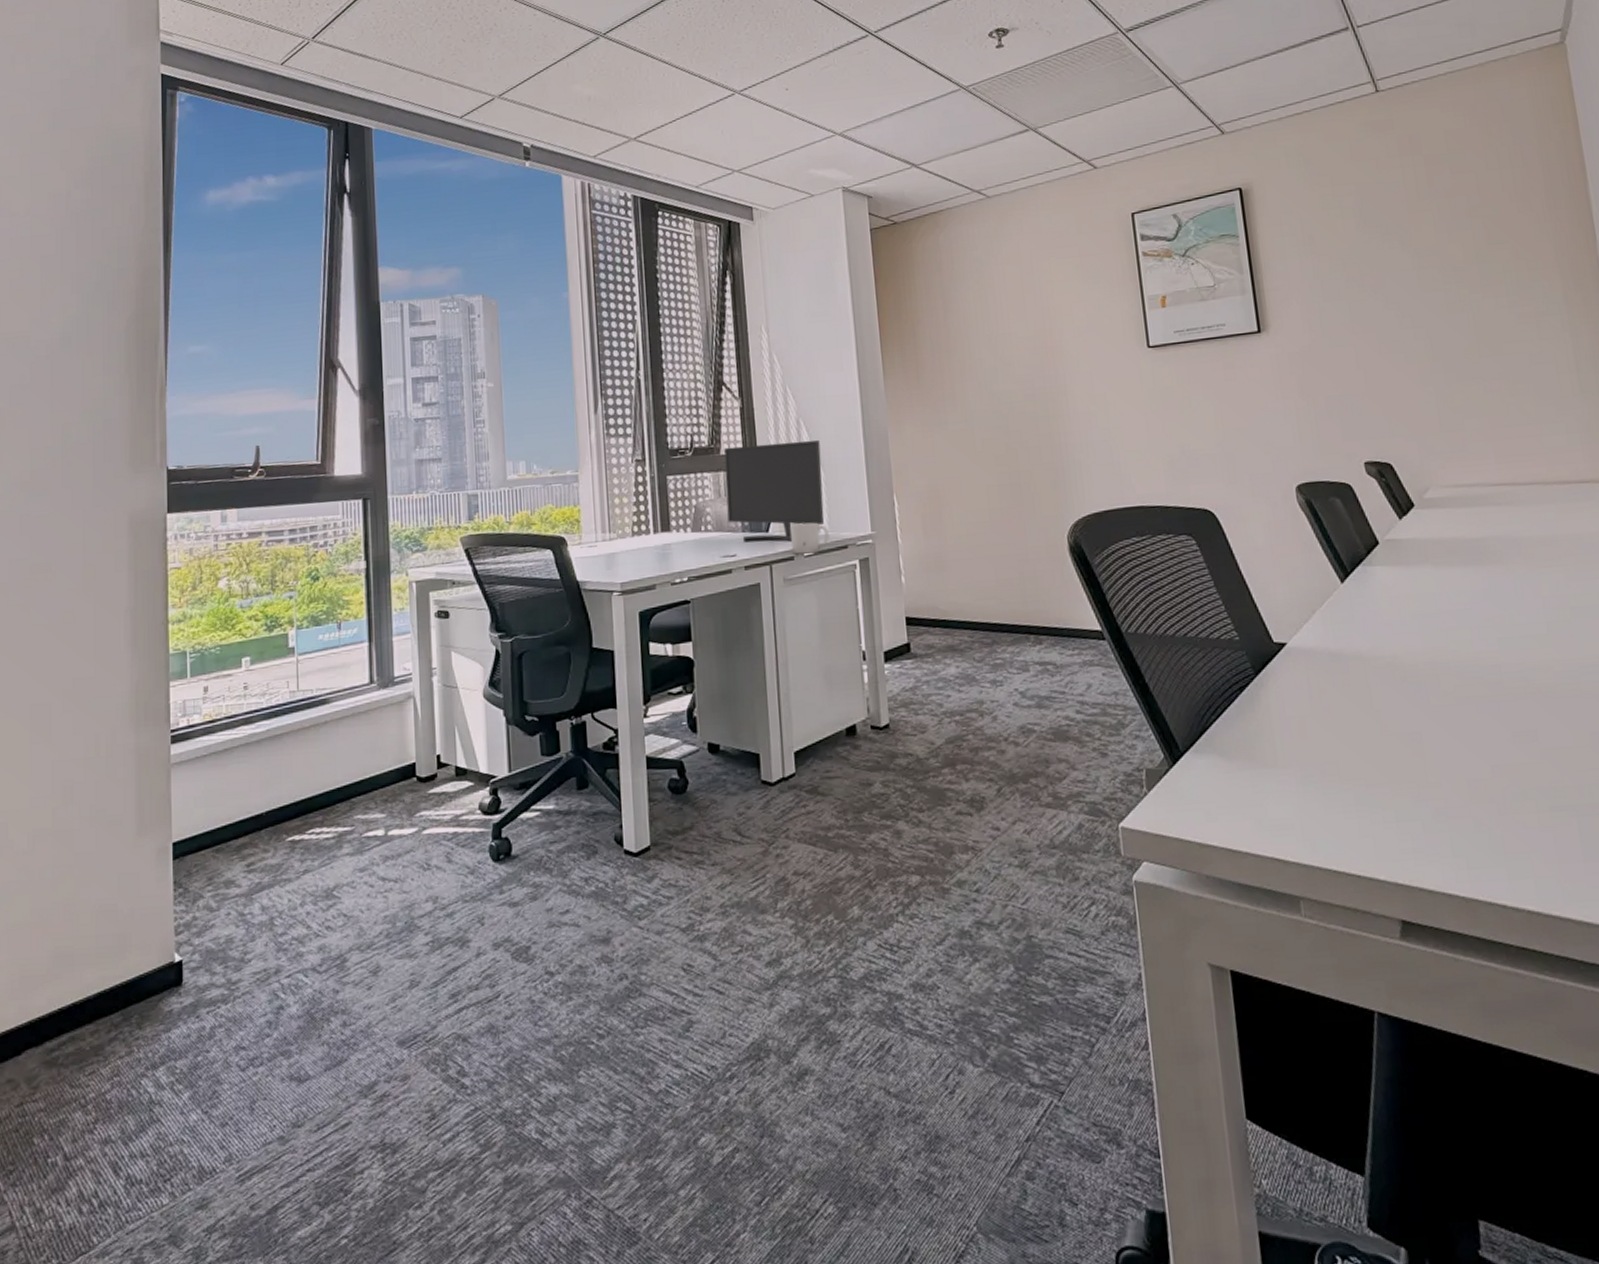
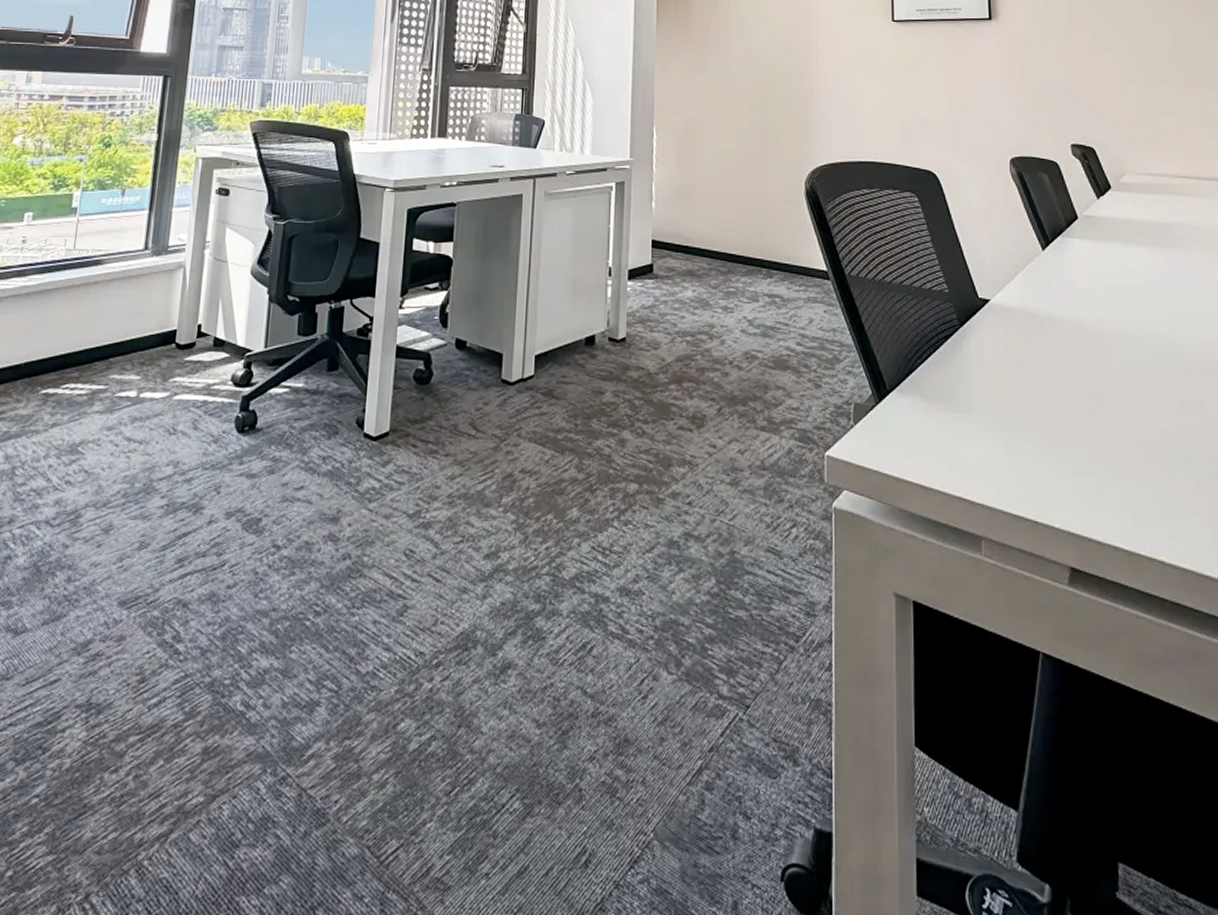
computer monitor: present [724,440,825,543] -> none [500,67,593,161]
mug: present [790,522,829,555] -> none [556,143,591,172]

